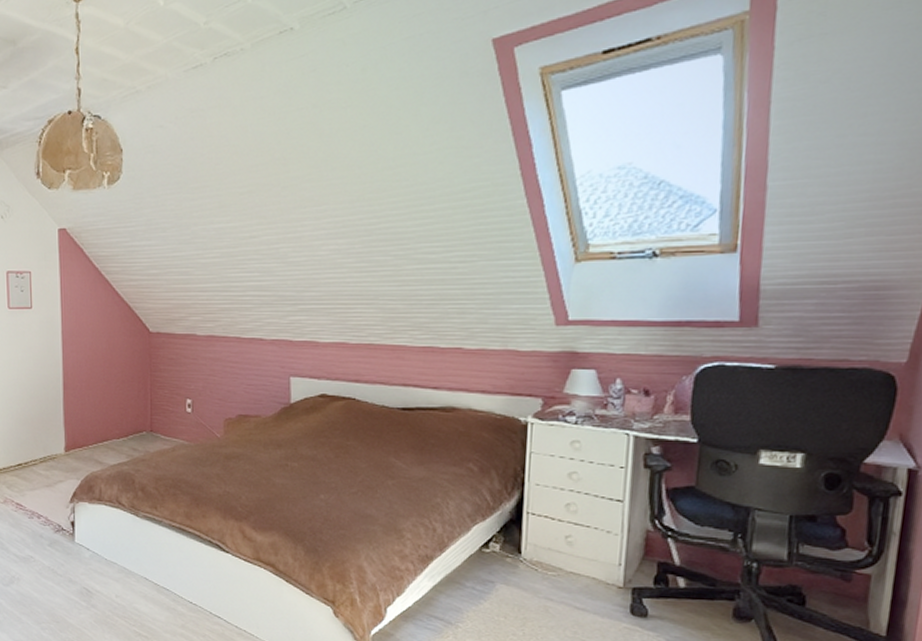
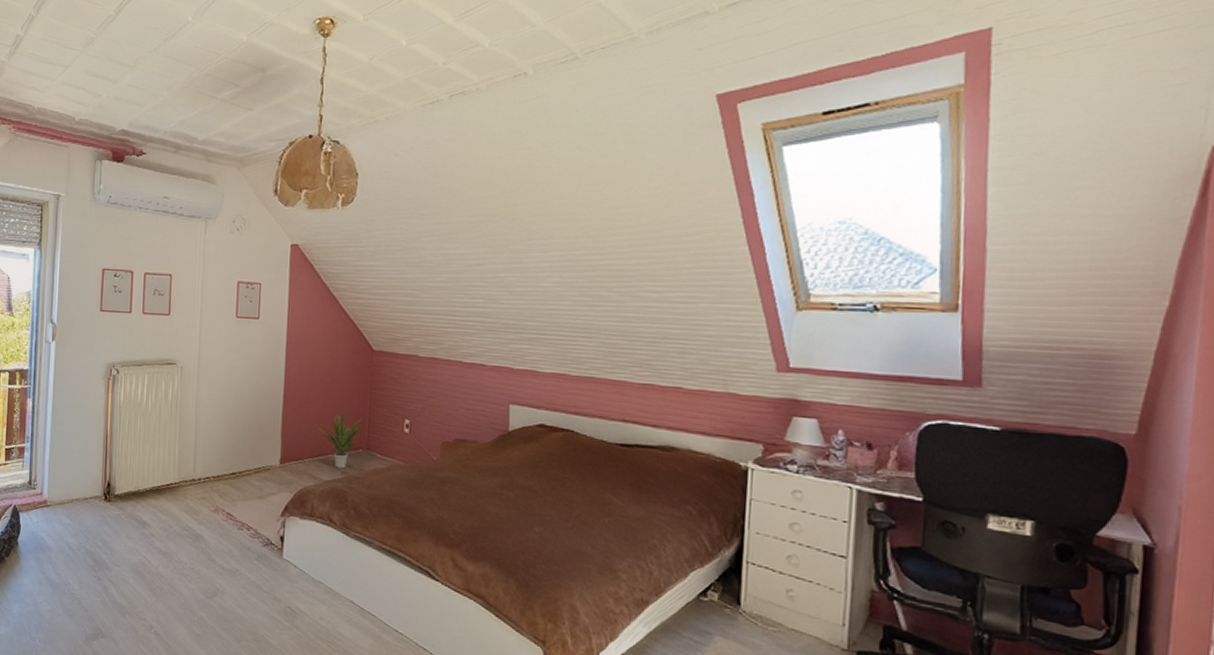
potted plant: none [100,398,145,452] -> present [318,413,363,469]

